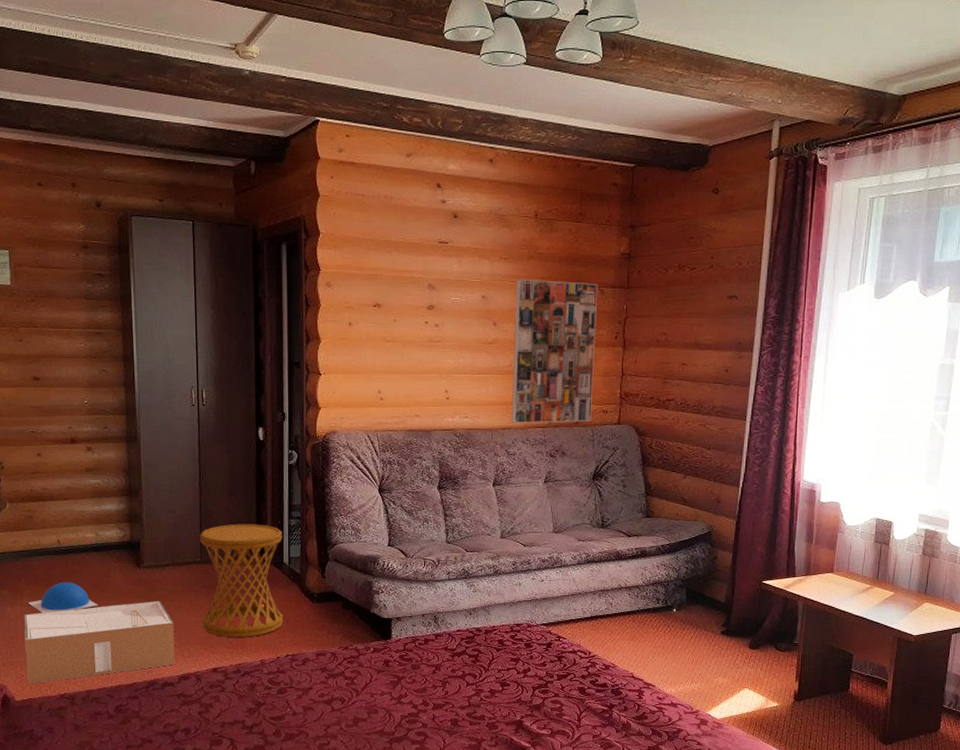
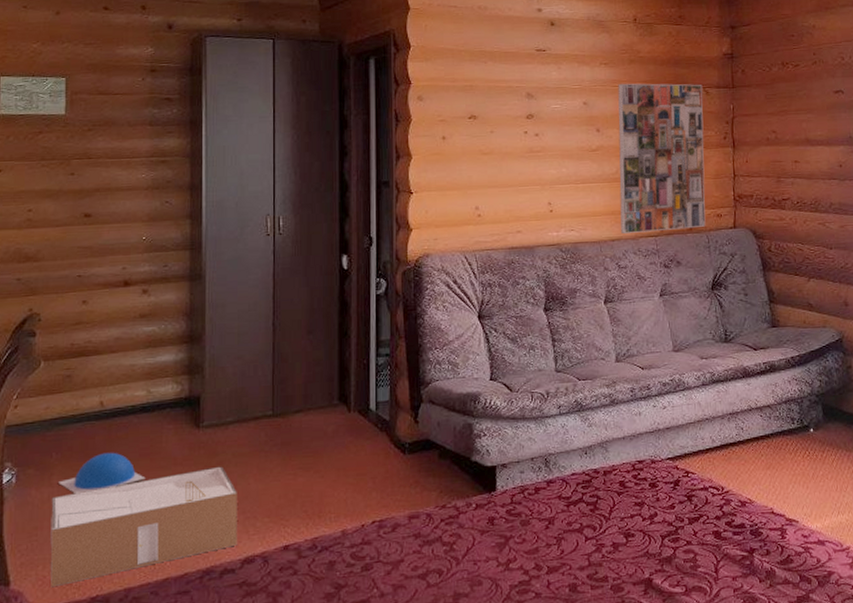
side table: present [199,523,284,638] -> none [271,365,370,506]

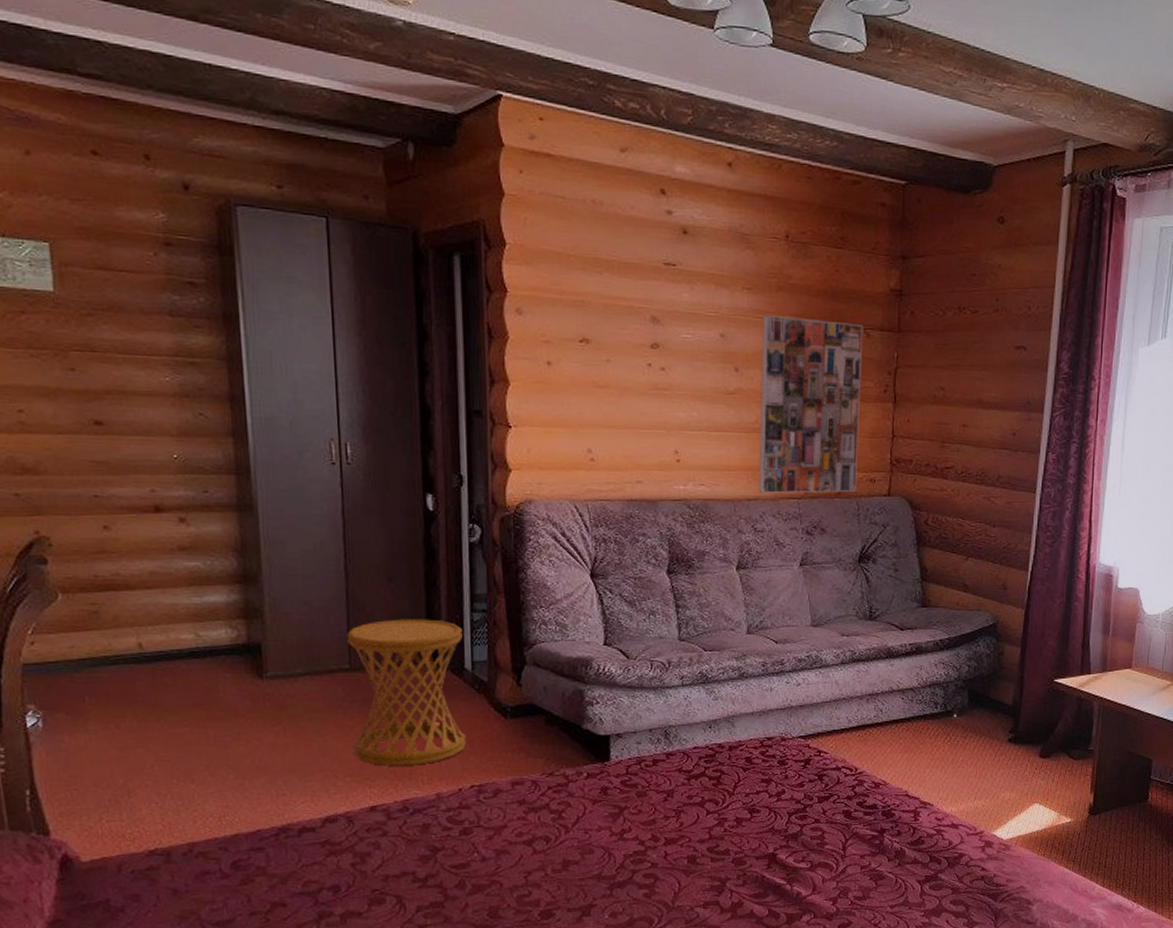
cardboard box: present [50,466,237,588] -> none [89,721,316,839]
ball: present [59,452,146,495] -> none [96,699,202,743]
side table: none [271,365,370,506] -> present [346,619,467,766]

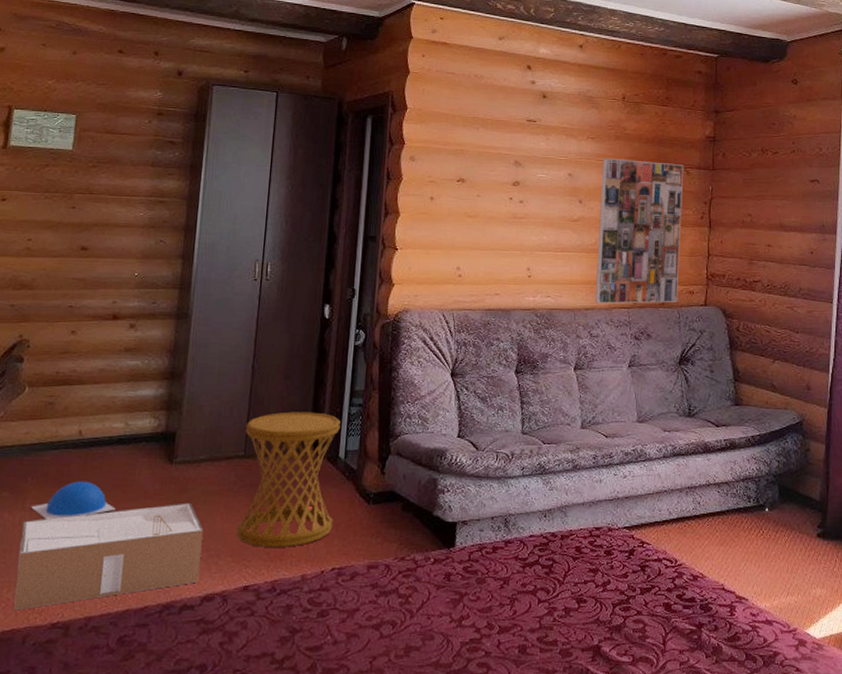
cardboard box: none [89,721,316,839] -> present [13,502,203,611]
ball: none [96,699,202,743] -> present [31,481,116,520]

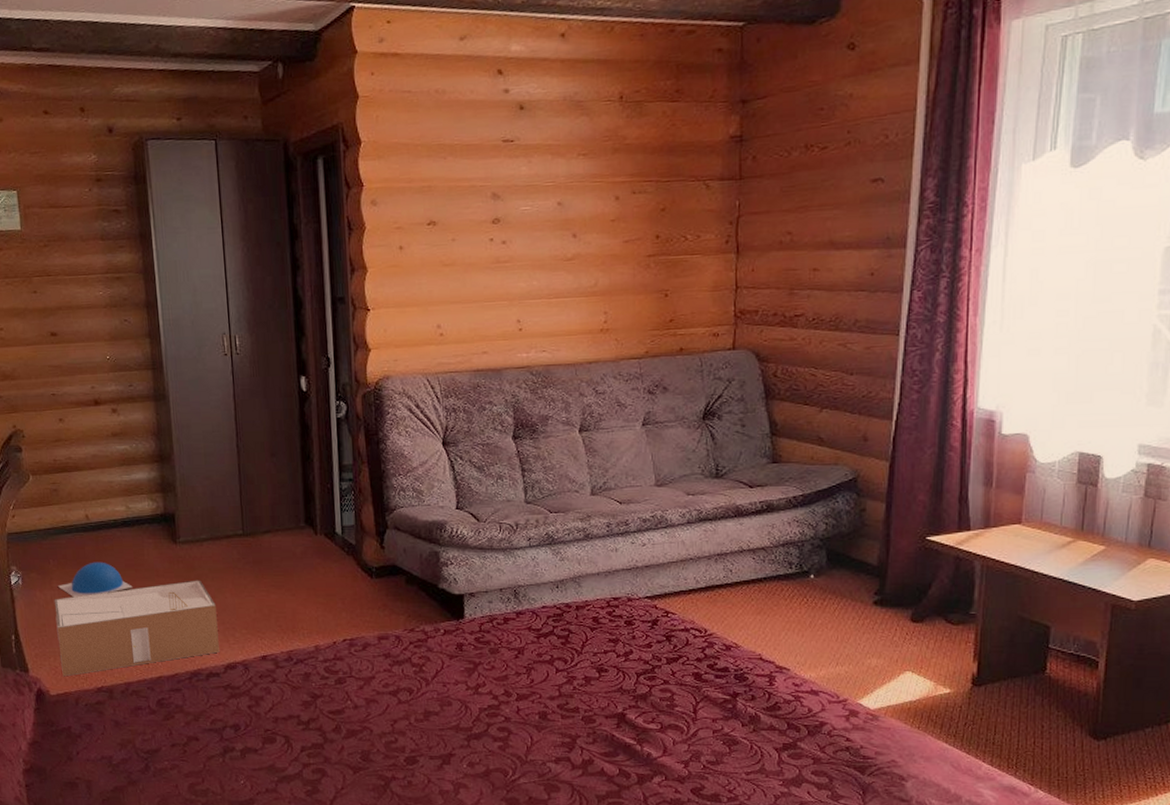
side table: present [236,412,341,547] -> none [239,489,339,620]
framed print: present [595,158,684,304] -> none [598,176,702,356]

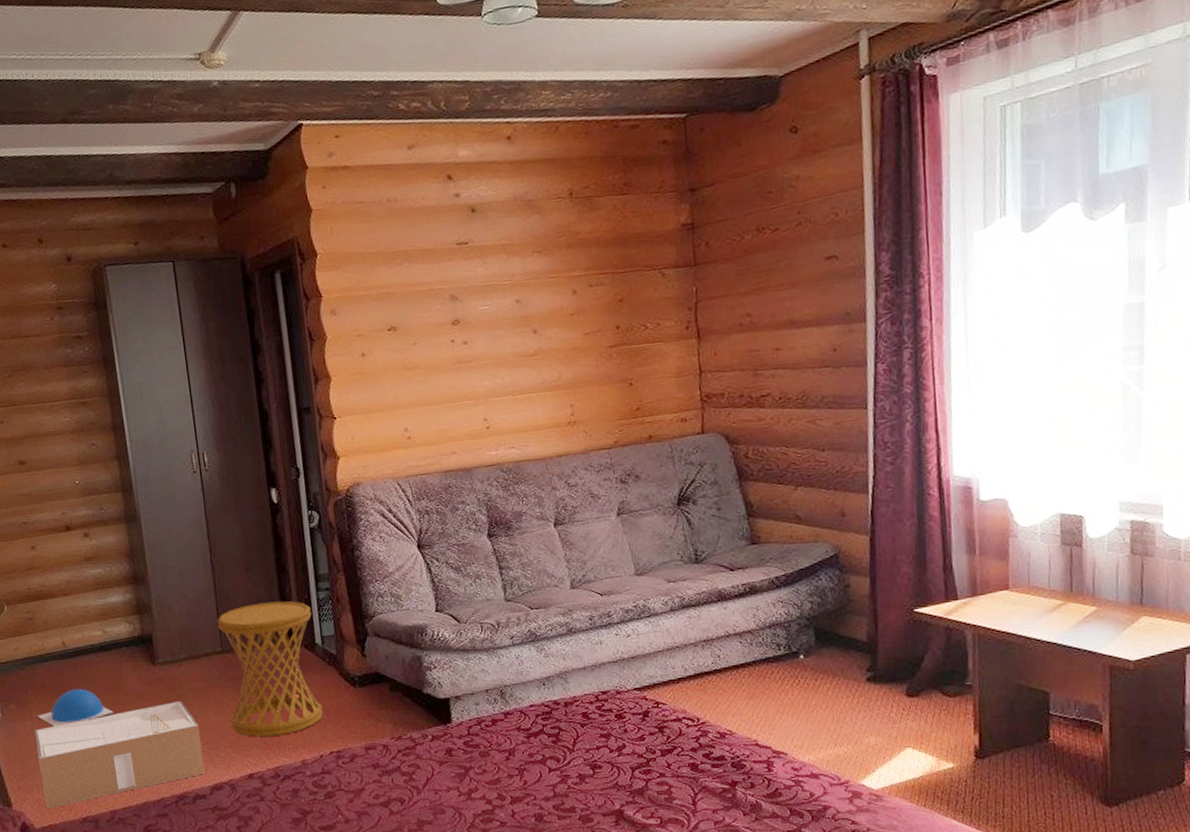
side table: none [239,489,339,620] -> present [217,601,323,737]

